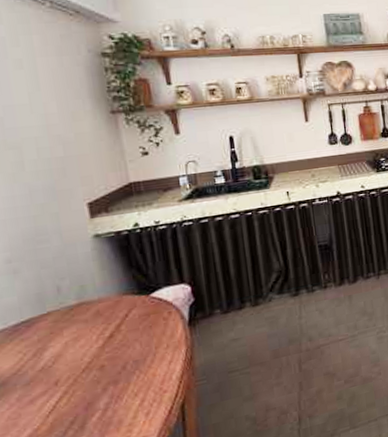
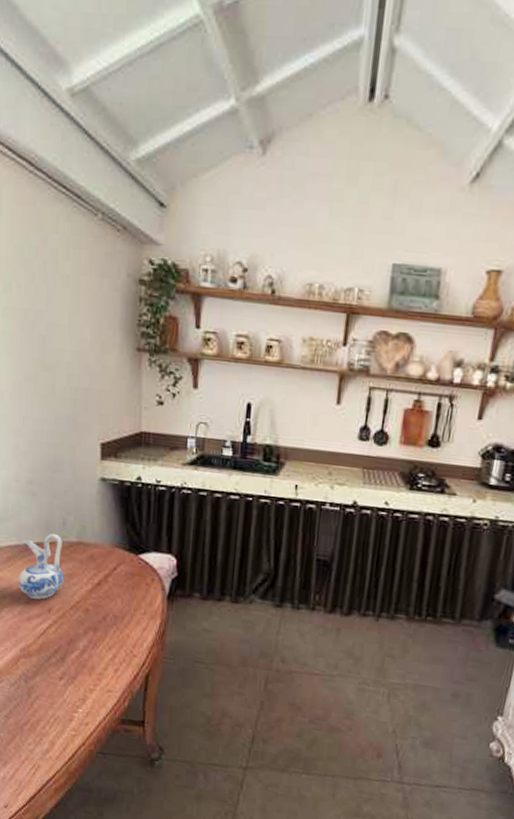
ceramic pitcher: none [9,303,69,379] -> present [18,533,64,600]

